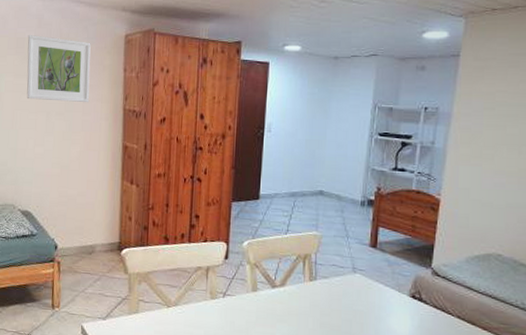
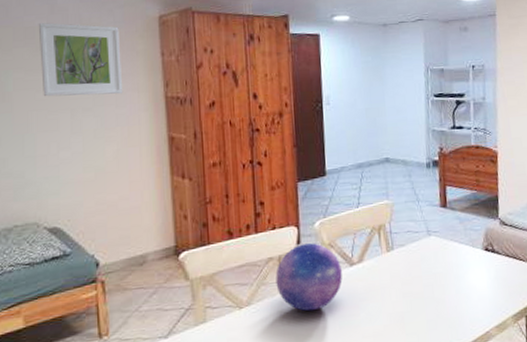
decorative ball: none [202,259,264,323] -> present [275,243,343,312]

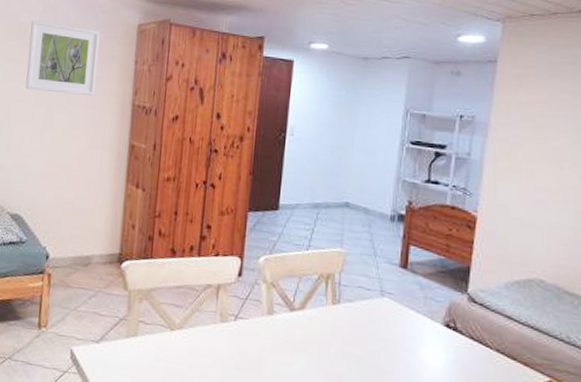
decorative ball: present [275,243,343,312] -> none [211,277,281,350]

